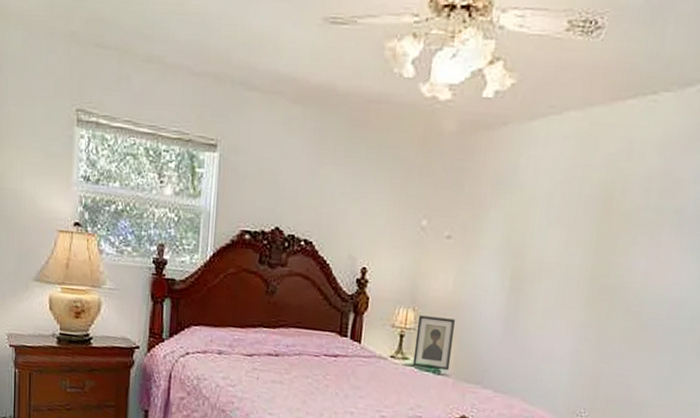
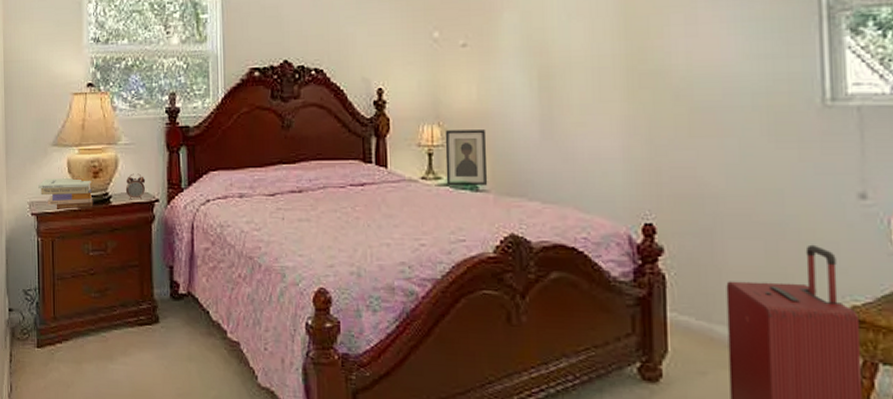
books: none [18,312,75,347] -> present [38,177,94,209]
alarm clock: none [106,318,128,345] -> present [125,173,146,200]

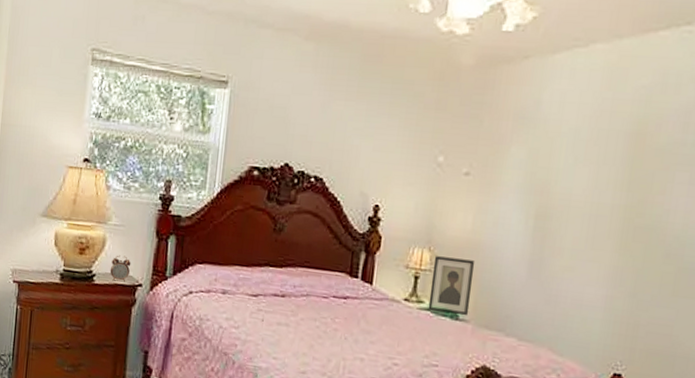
books: present [38,177,94,209] -> none [23,248,79,283]

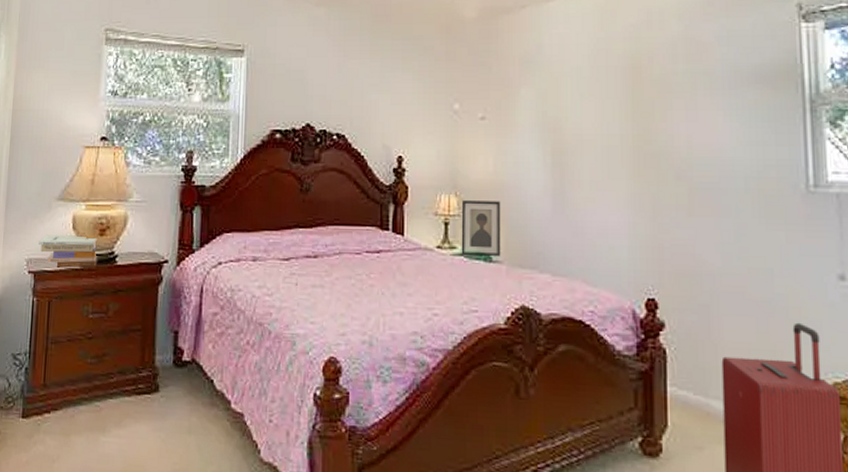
books: none [23,248,79,283] -> present [39,234,100,268]
alarm clock: present [110,255,131,283] -> none [133,232,156,260]

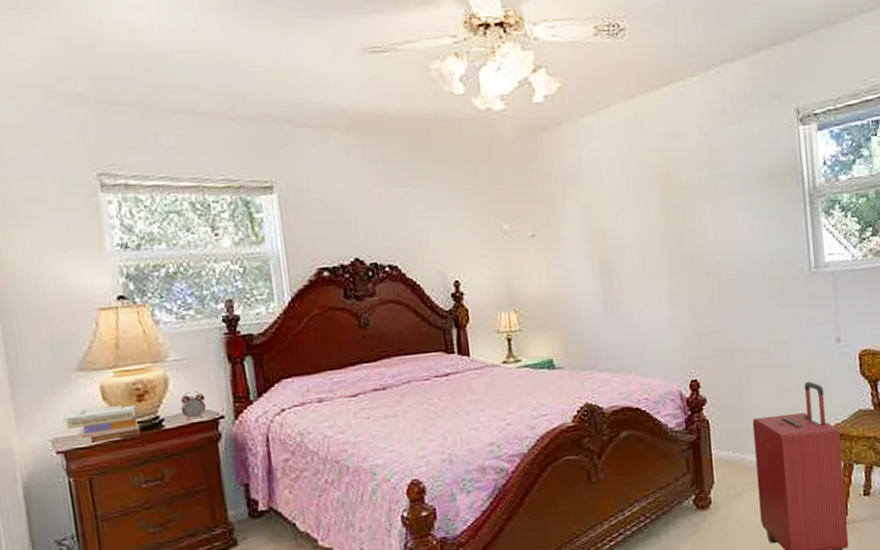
alarm clock: none [133,232,156,260] -> present [180,390,206,421]
picture frame: present [461,200,501,257] -> none [521,312,563,366]

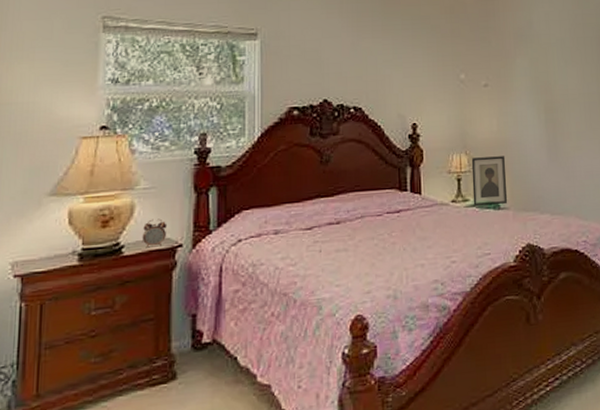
books: present [62,402,142,443] -> none [26,228,102,267]
picture frame: none [521,312,563,366] -> present [471,156,508,206]

